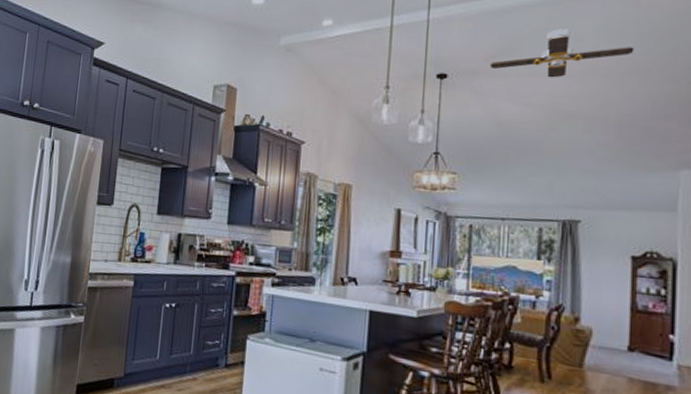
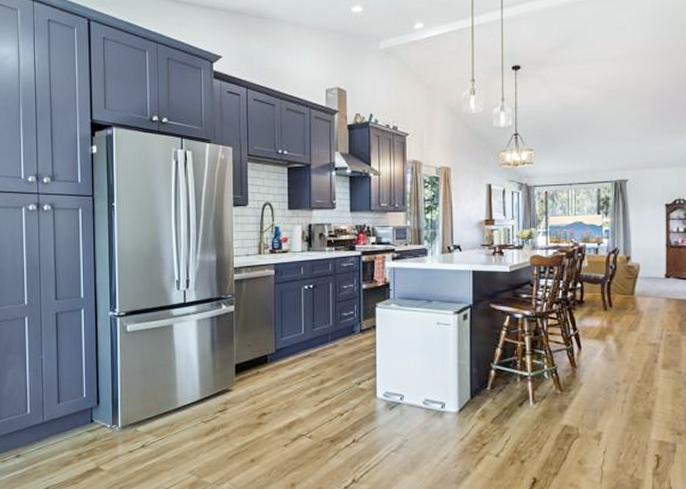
ceiling fan: present [490,29,634,78] -> none [554,21,662,63]

